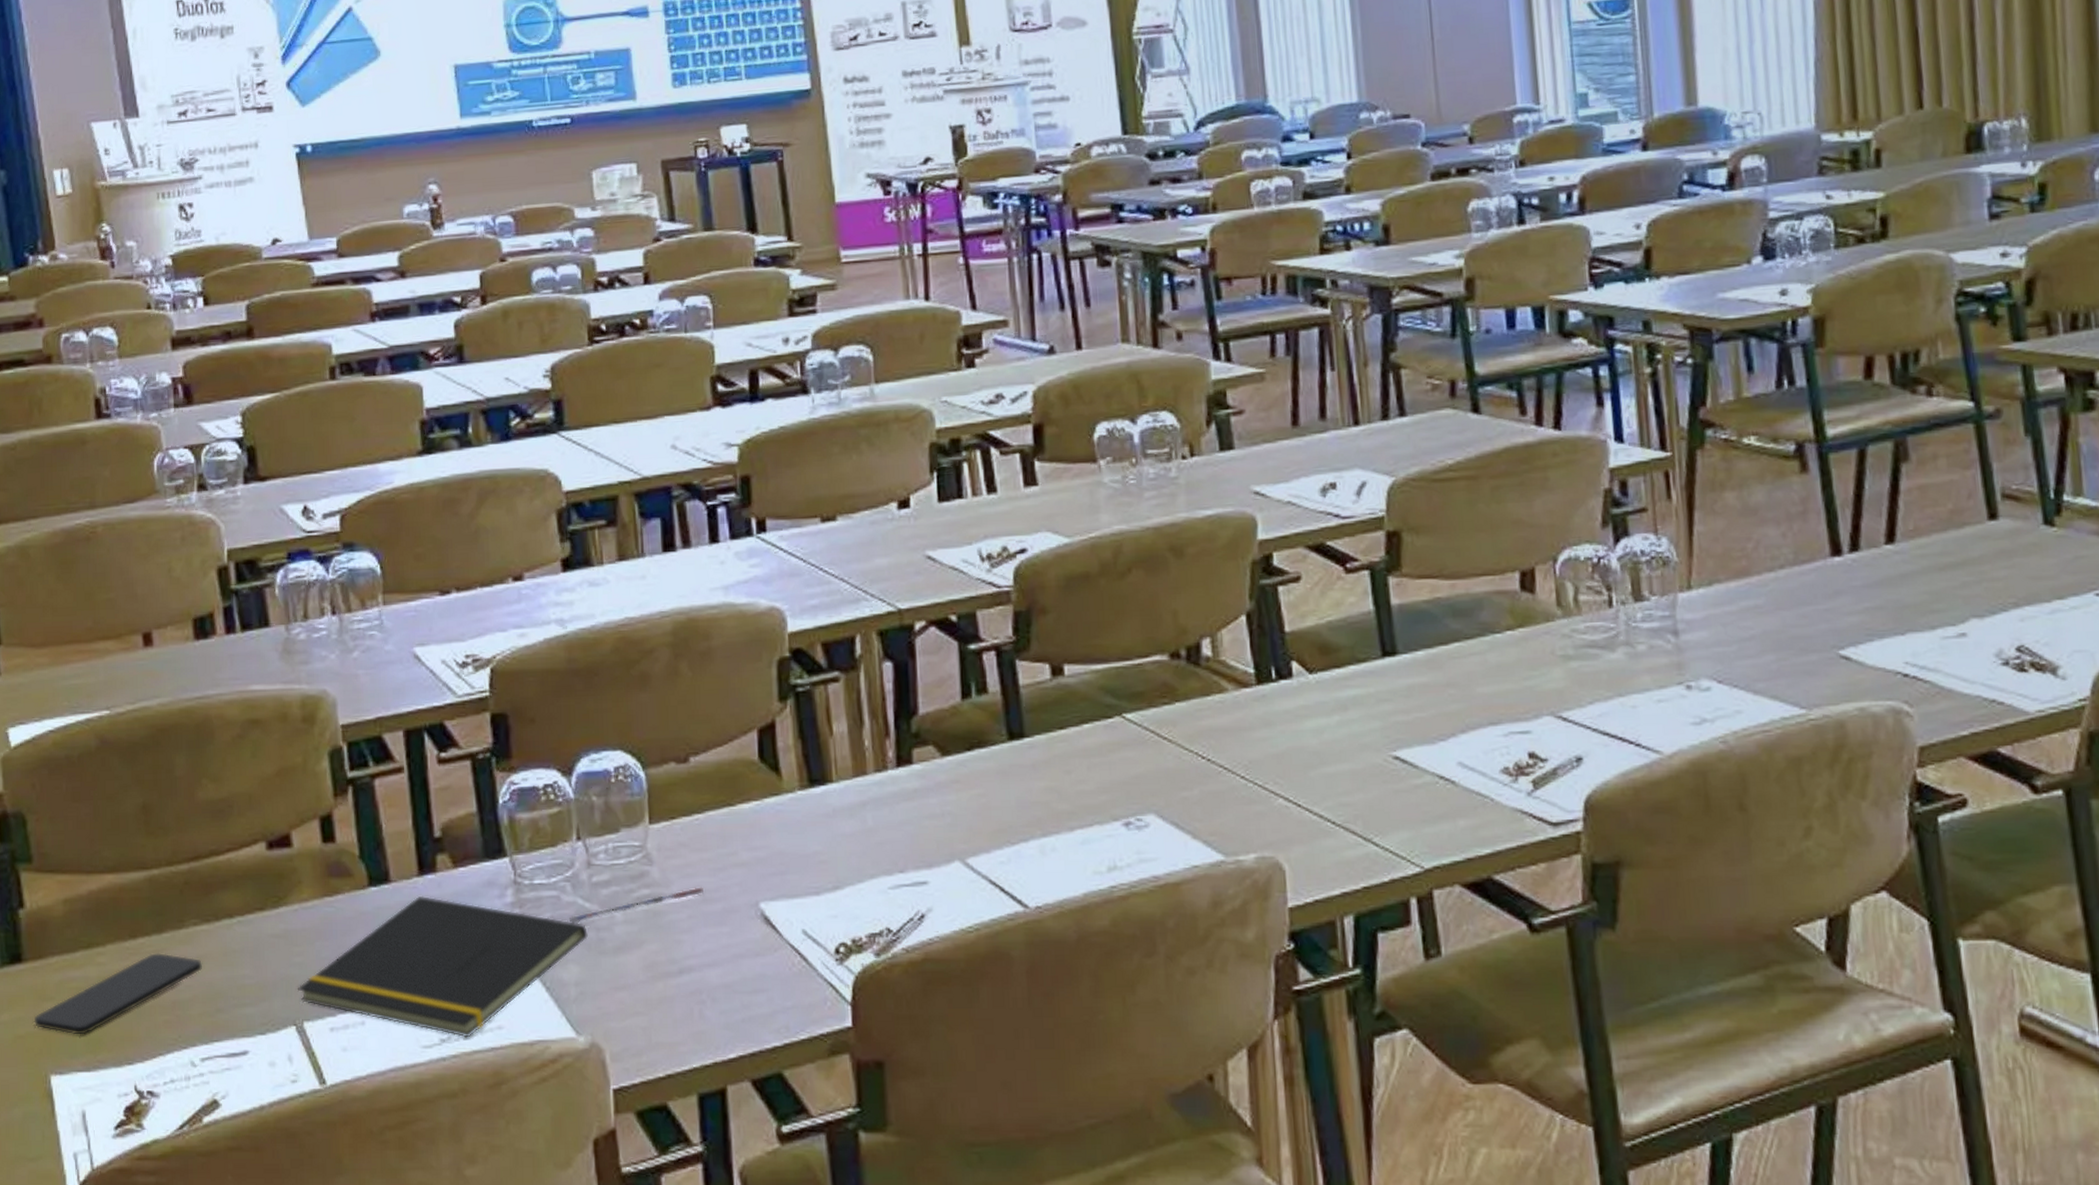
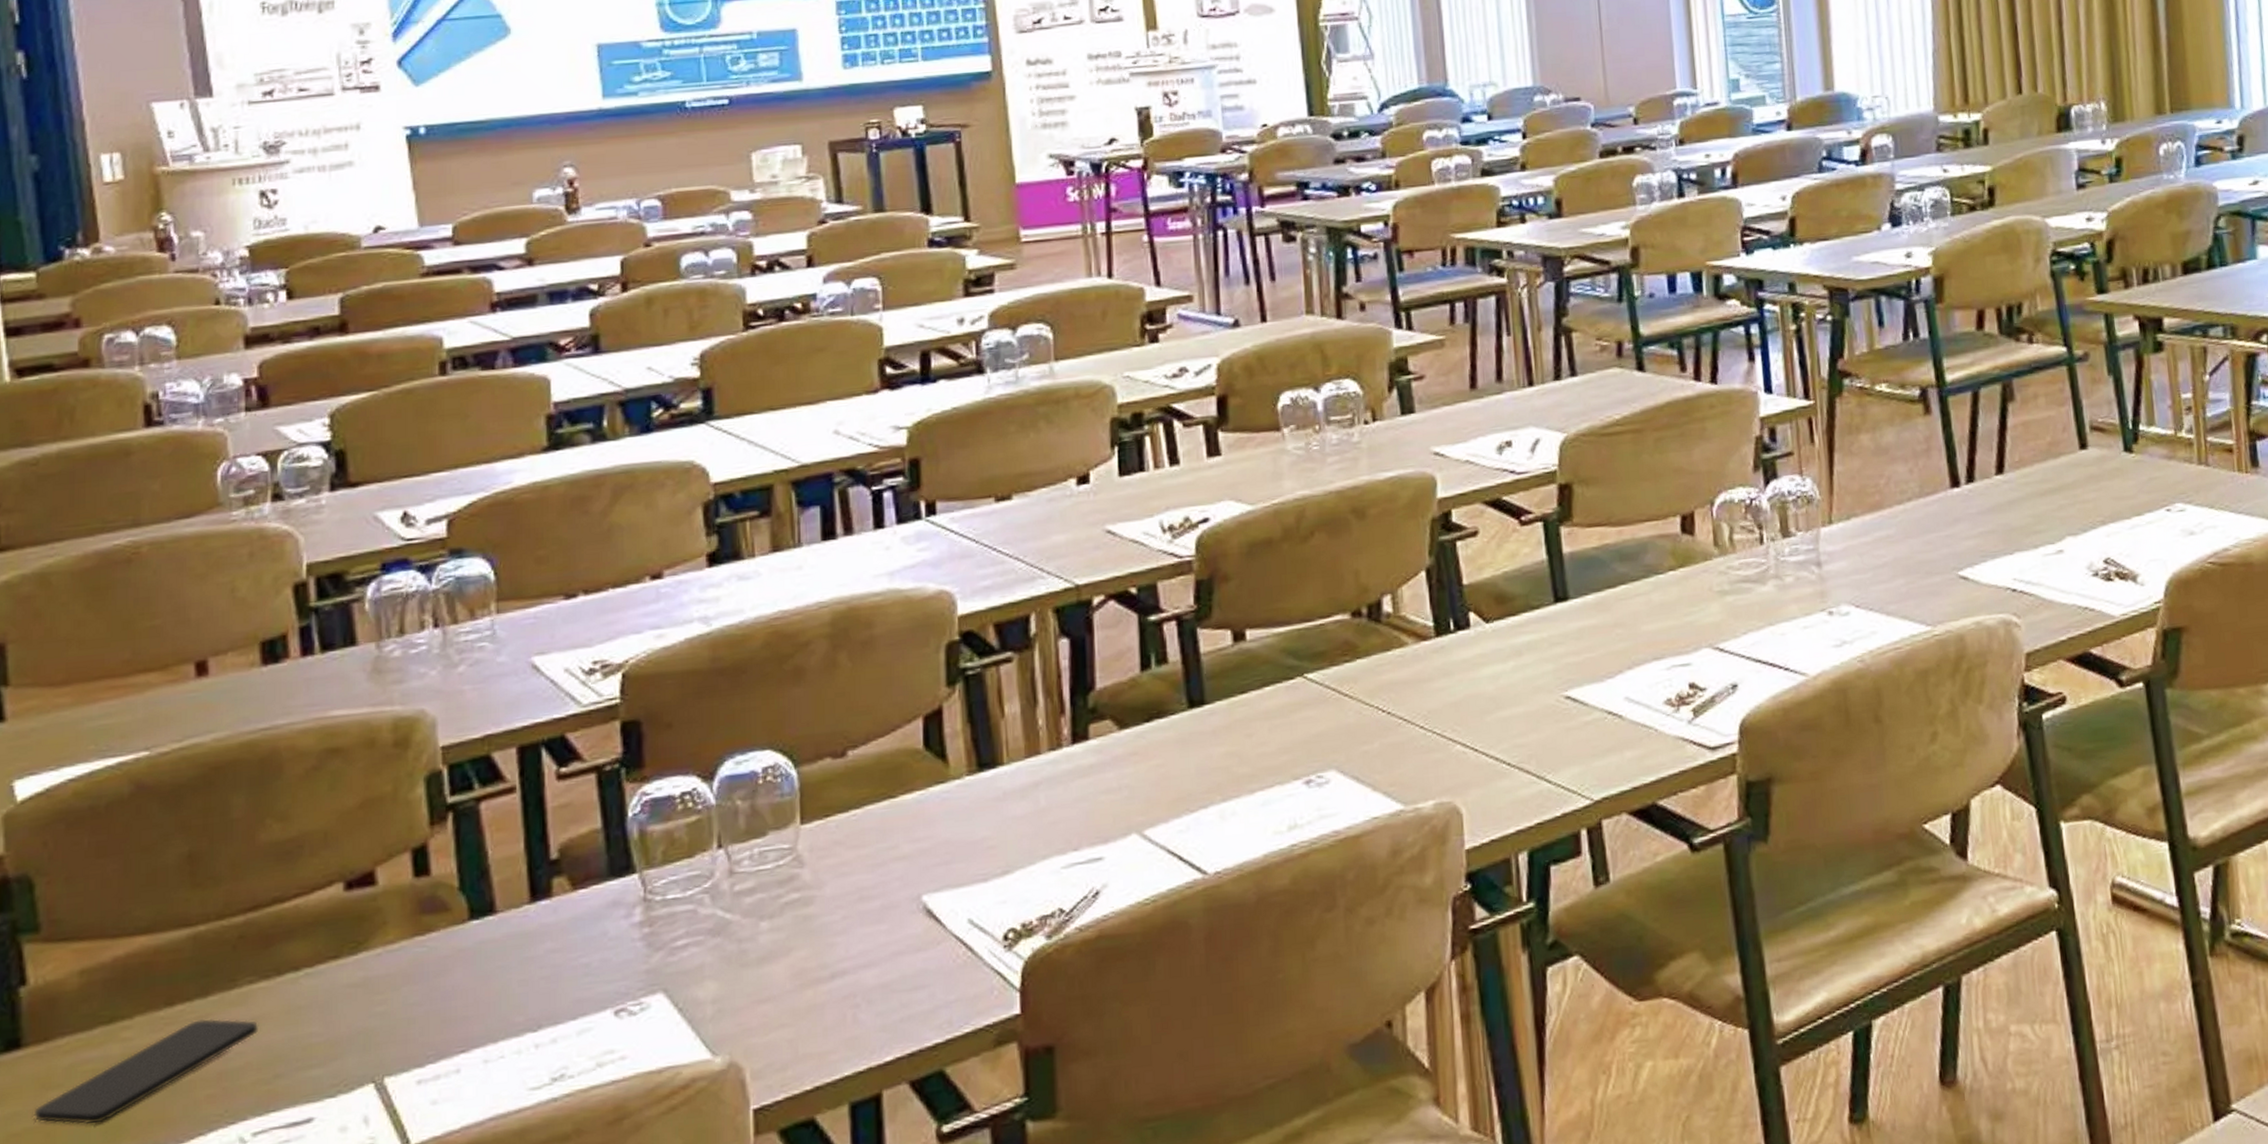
notepad: present [298,895,588,1038] -> none [378,923,728,1074]
pen: present [568,887,703,924] -> none [706,885,860,937]

